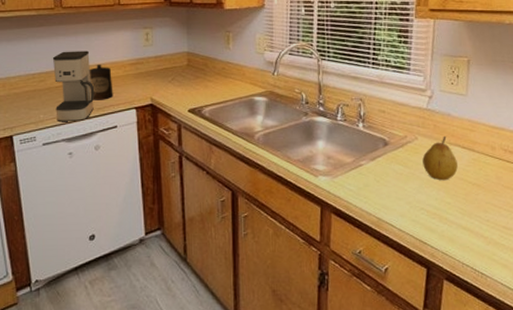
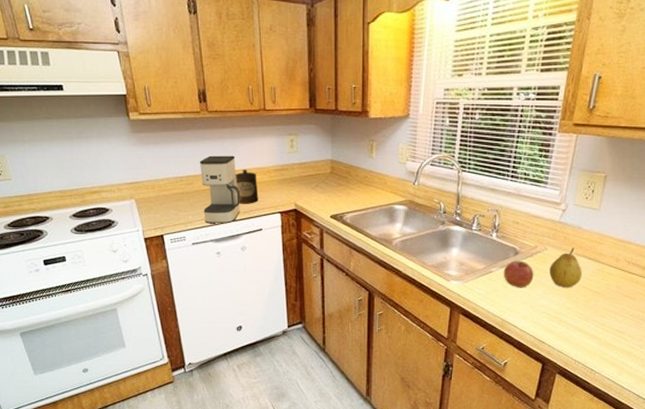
fruit: none [373,152,407,182] -> present [503,261,534,288]

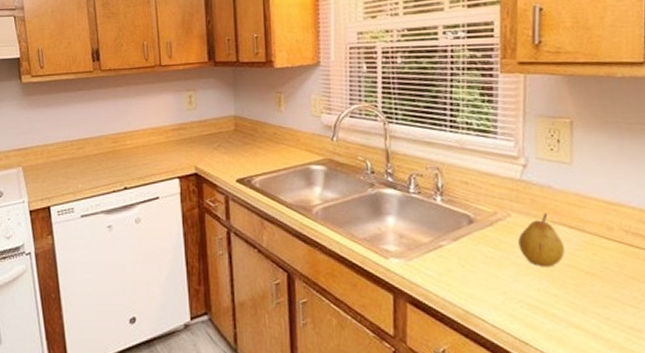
coffee maker: present [199,155,241,224] -> none [91,115,135,193]
canister: present [235,170,259,204] -> none [129,130,155,169]
fruit: present [503,261,534,288] -> none [456,231,499,268]

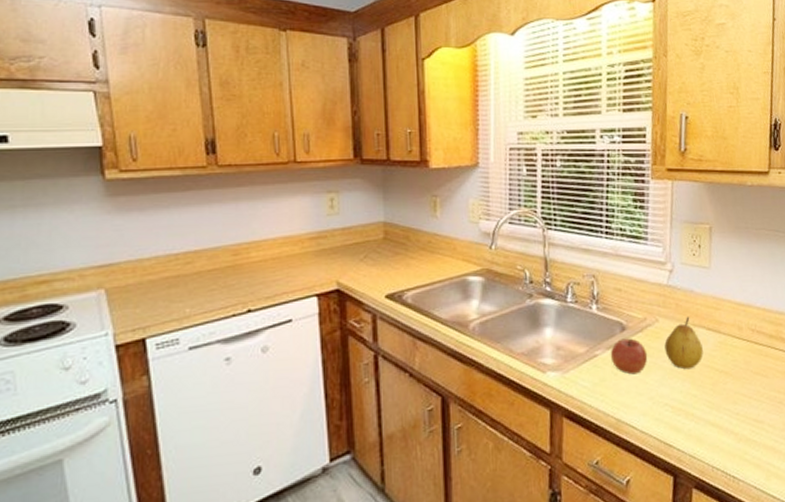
fruit: none [456,231,499,268] -> present [610,338,648,375]

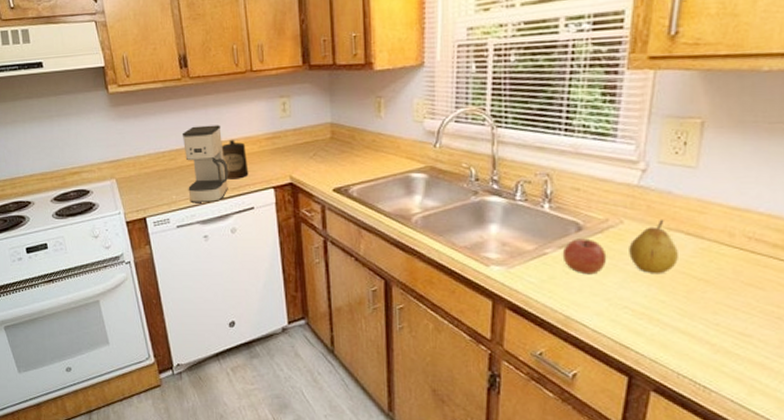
coffee maker: none [203,221,262,318] -> present [182,125,229,204]
canister: none [254,240,287,287] -> present [221,140,249,180]

